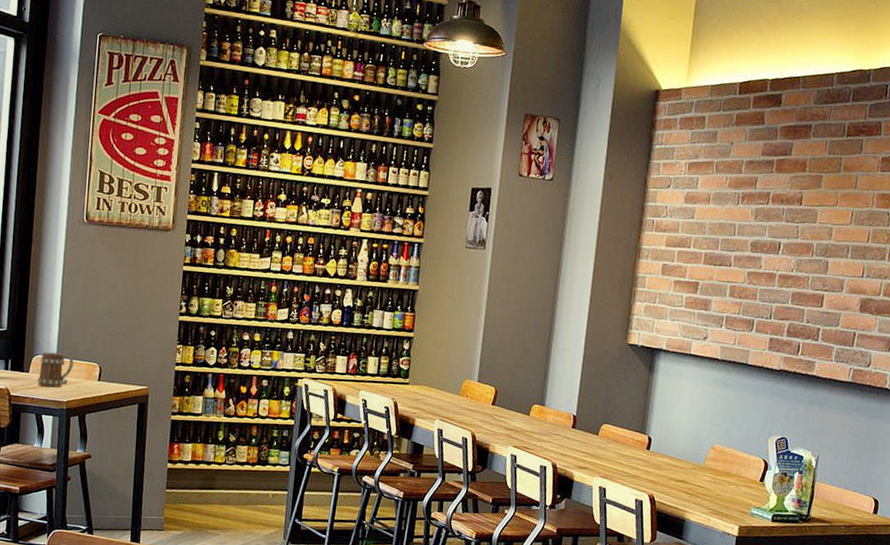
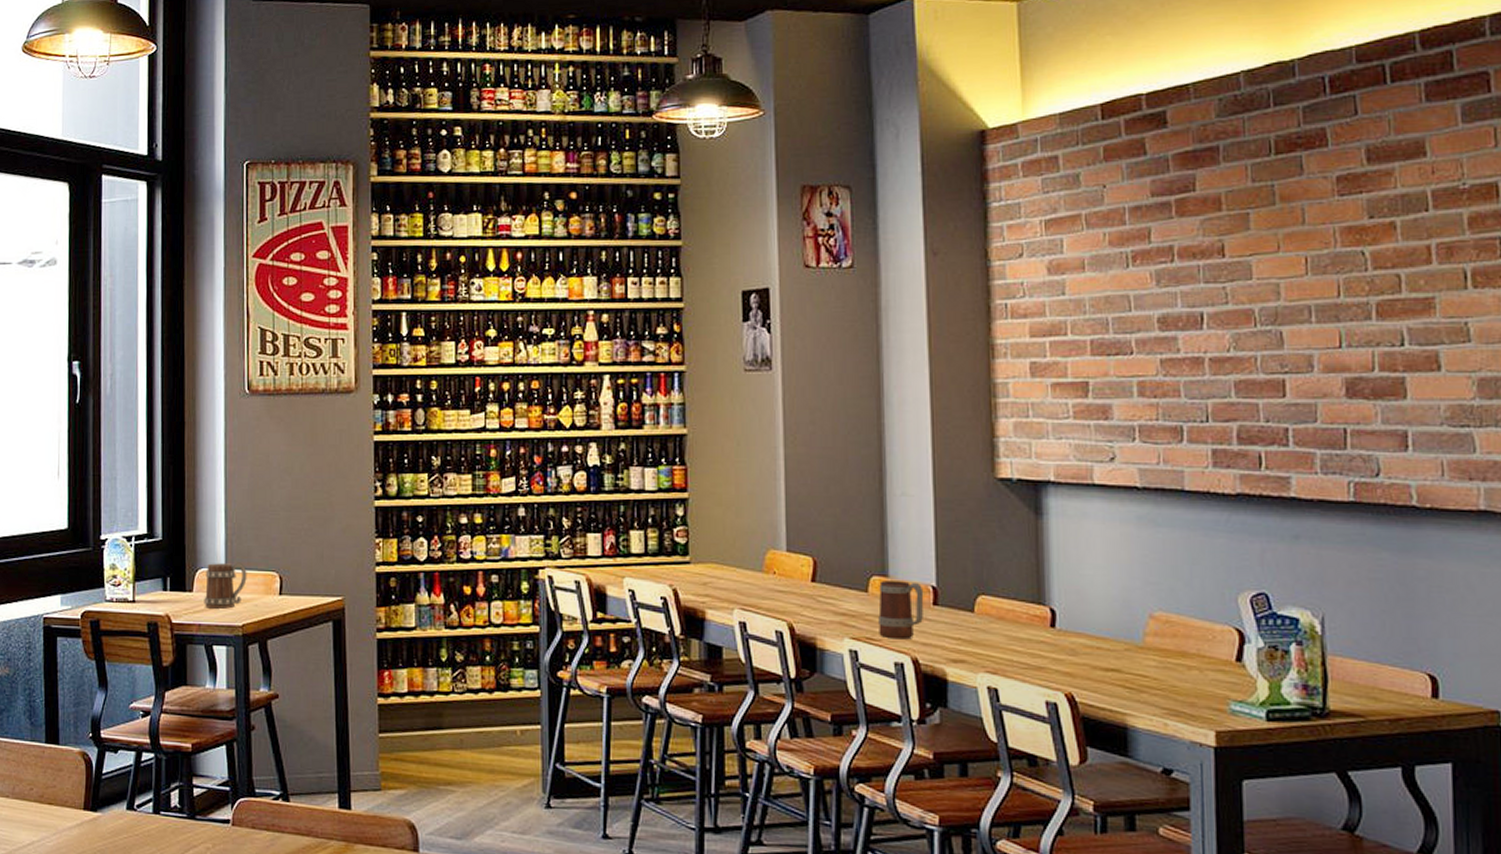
beer mug: none [533,408,567,450] -> present [878,581,924,638]

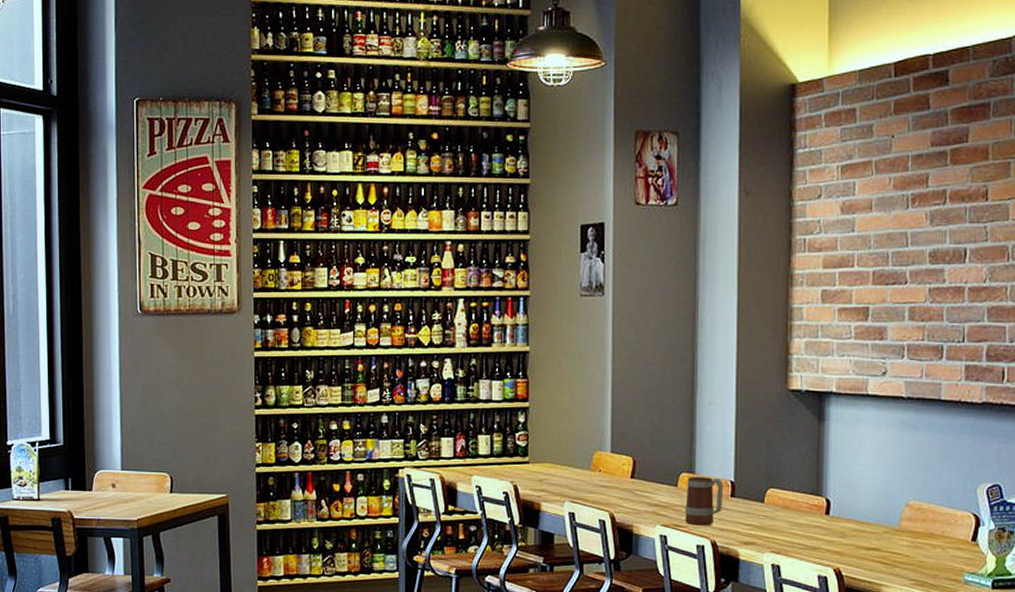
beer mug: present [204,562,247,609] -> none [102,464,141,505]

